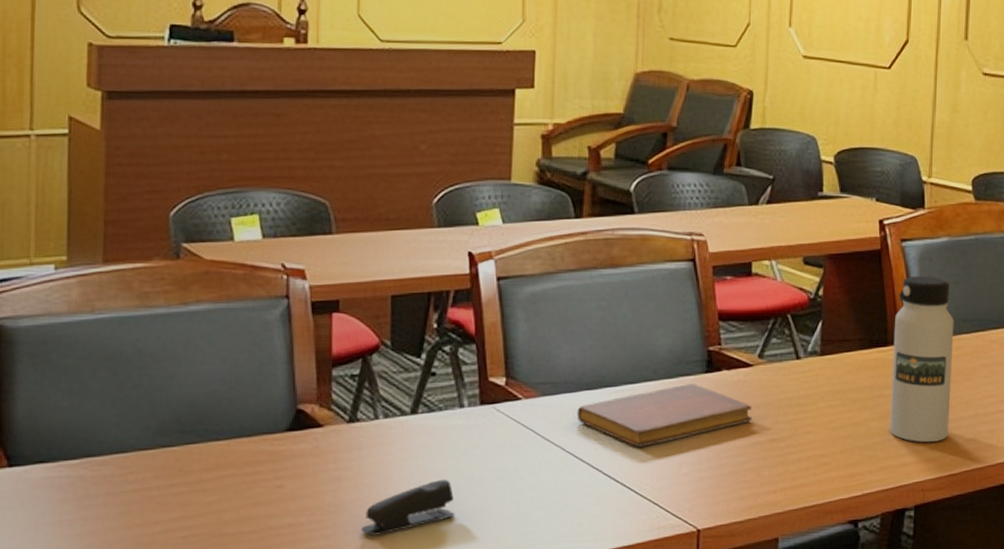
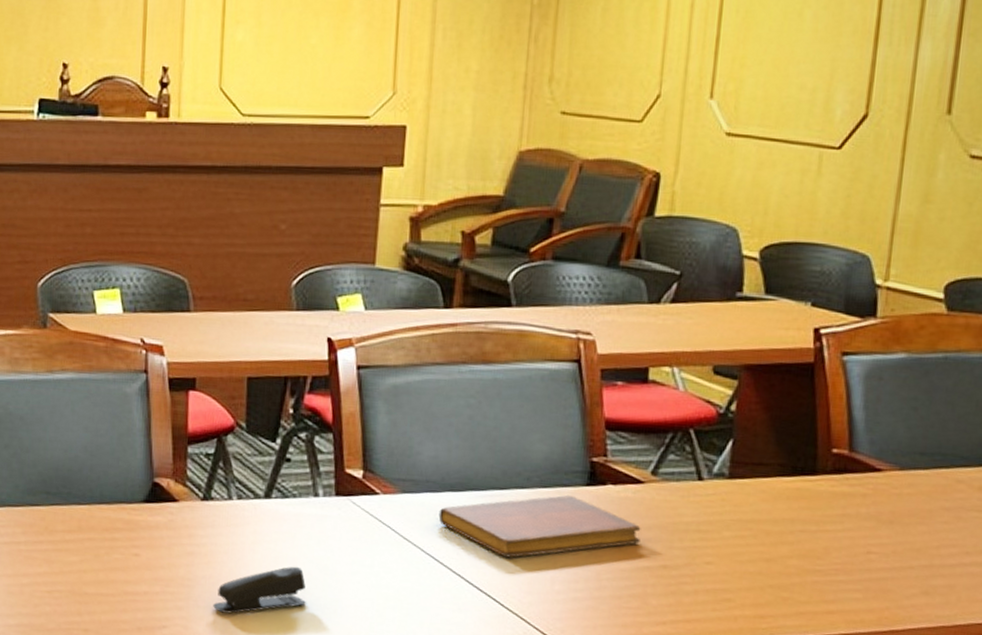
water bottle: present [890,275,954,442] -> none [813,396,908,591]

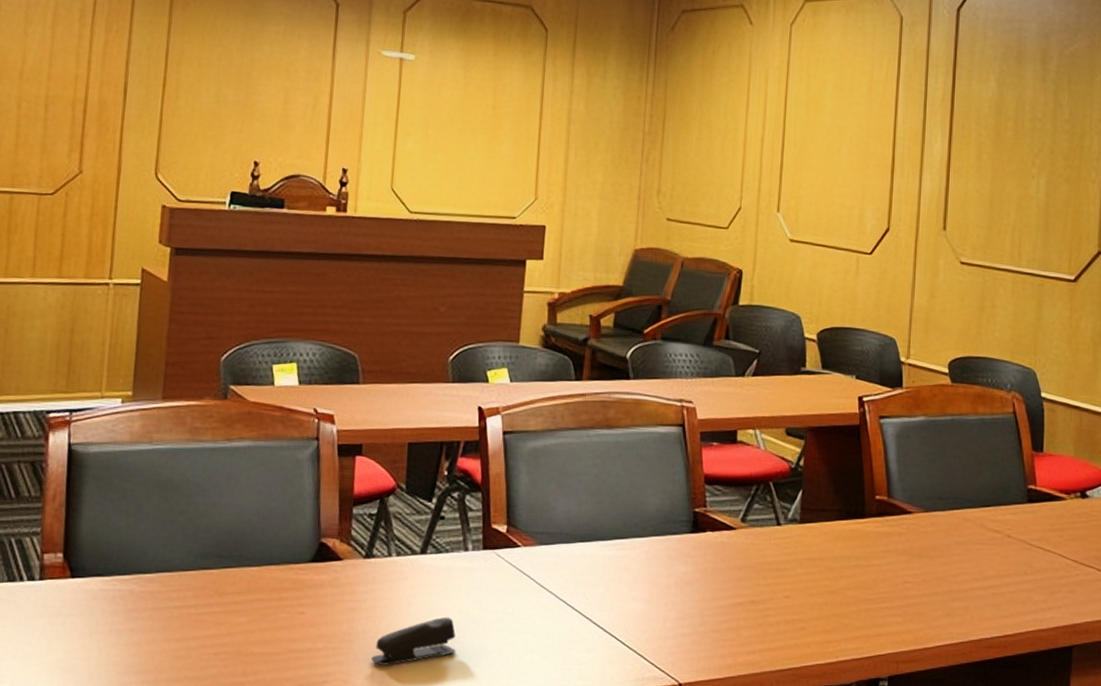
notebook: present [438,494,641,558] -> none [570,541,734,600]

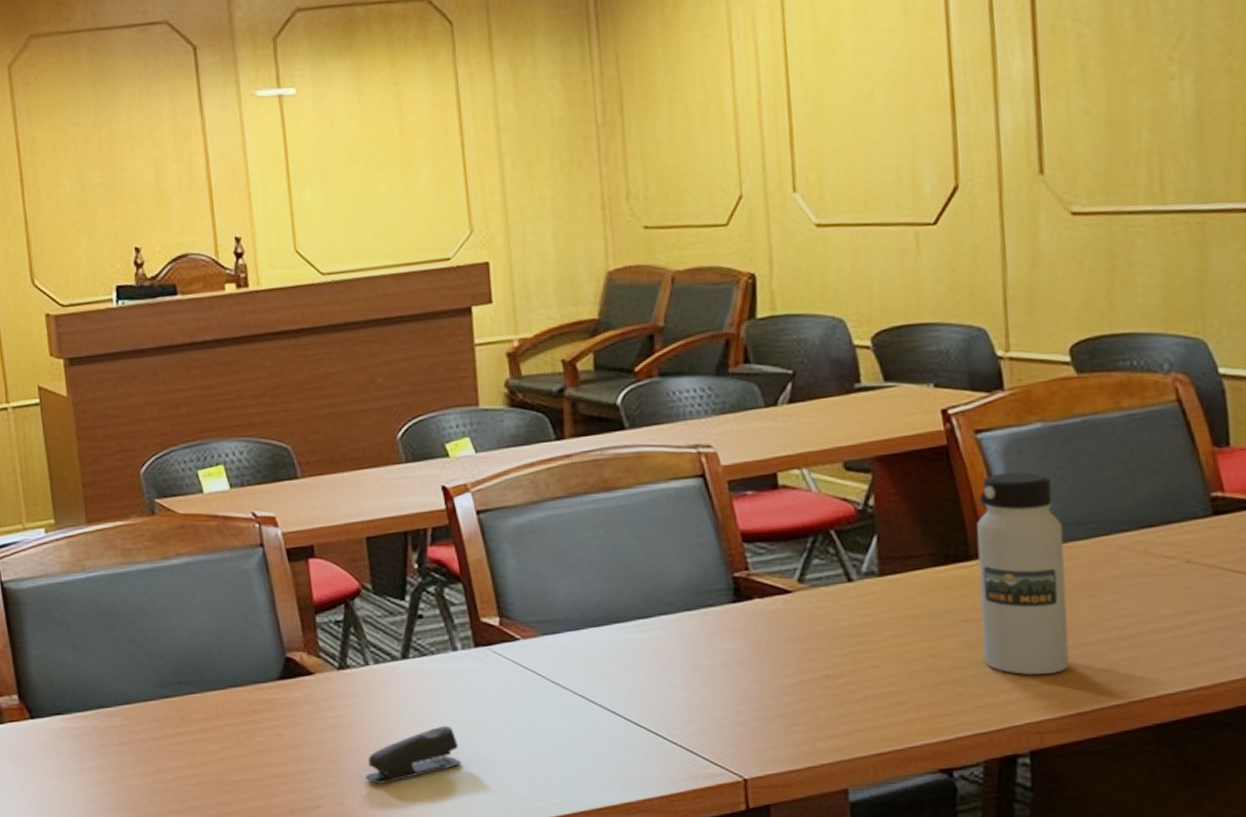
water bottle: none [865,451,930,615] -> present [977,472,1070,675]

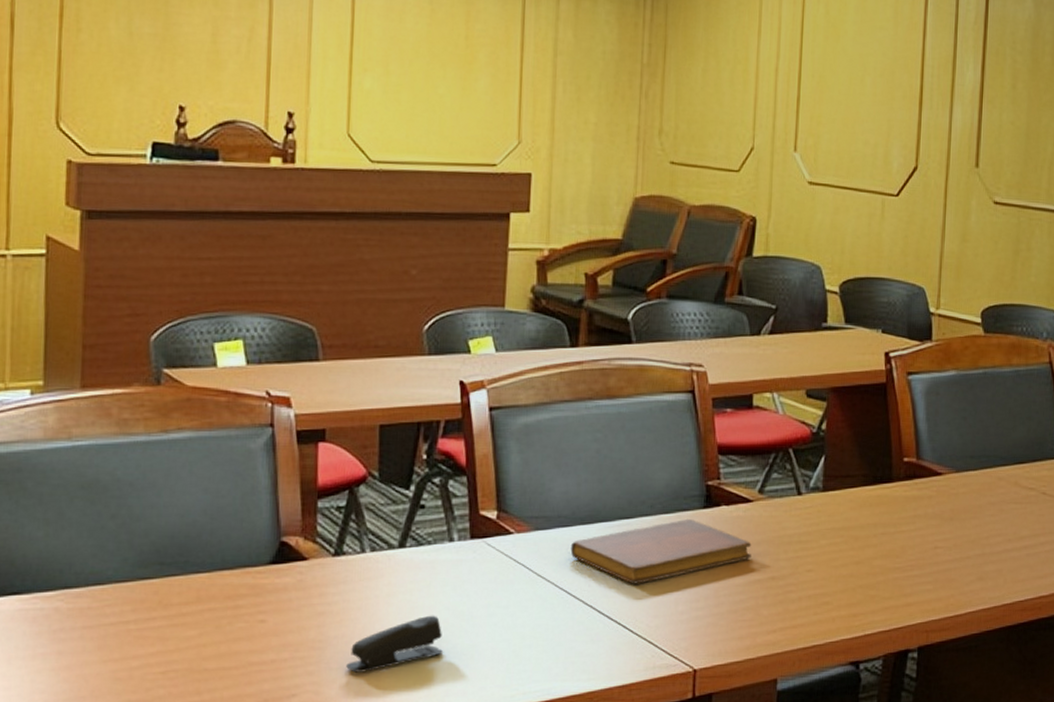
notebook: none [584,614,798,688] -> present [570,518,752,584]
water bottle: present [977,472,1070,675] -> none [893,410,961,581]

